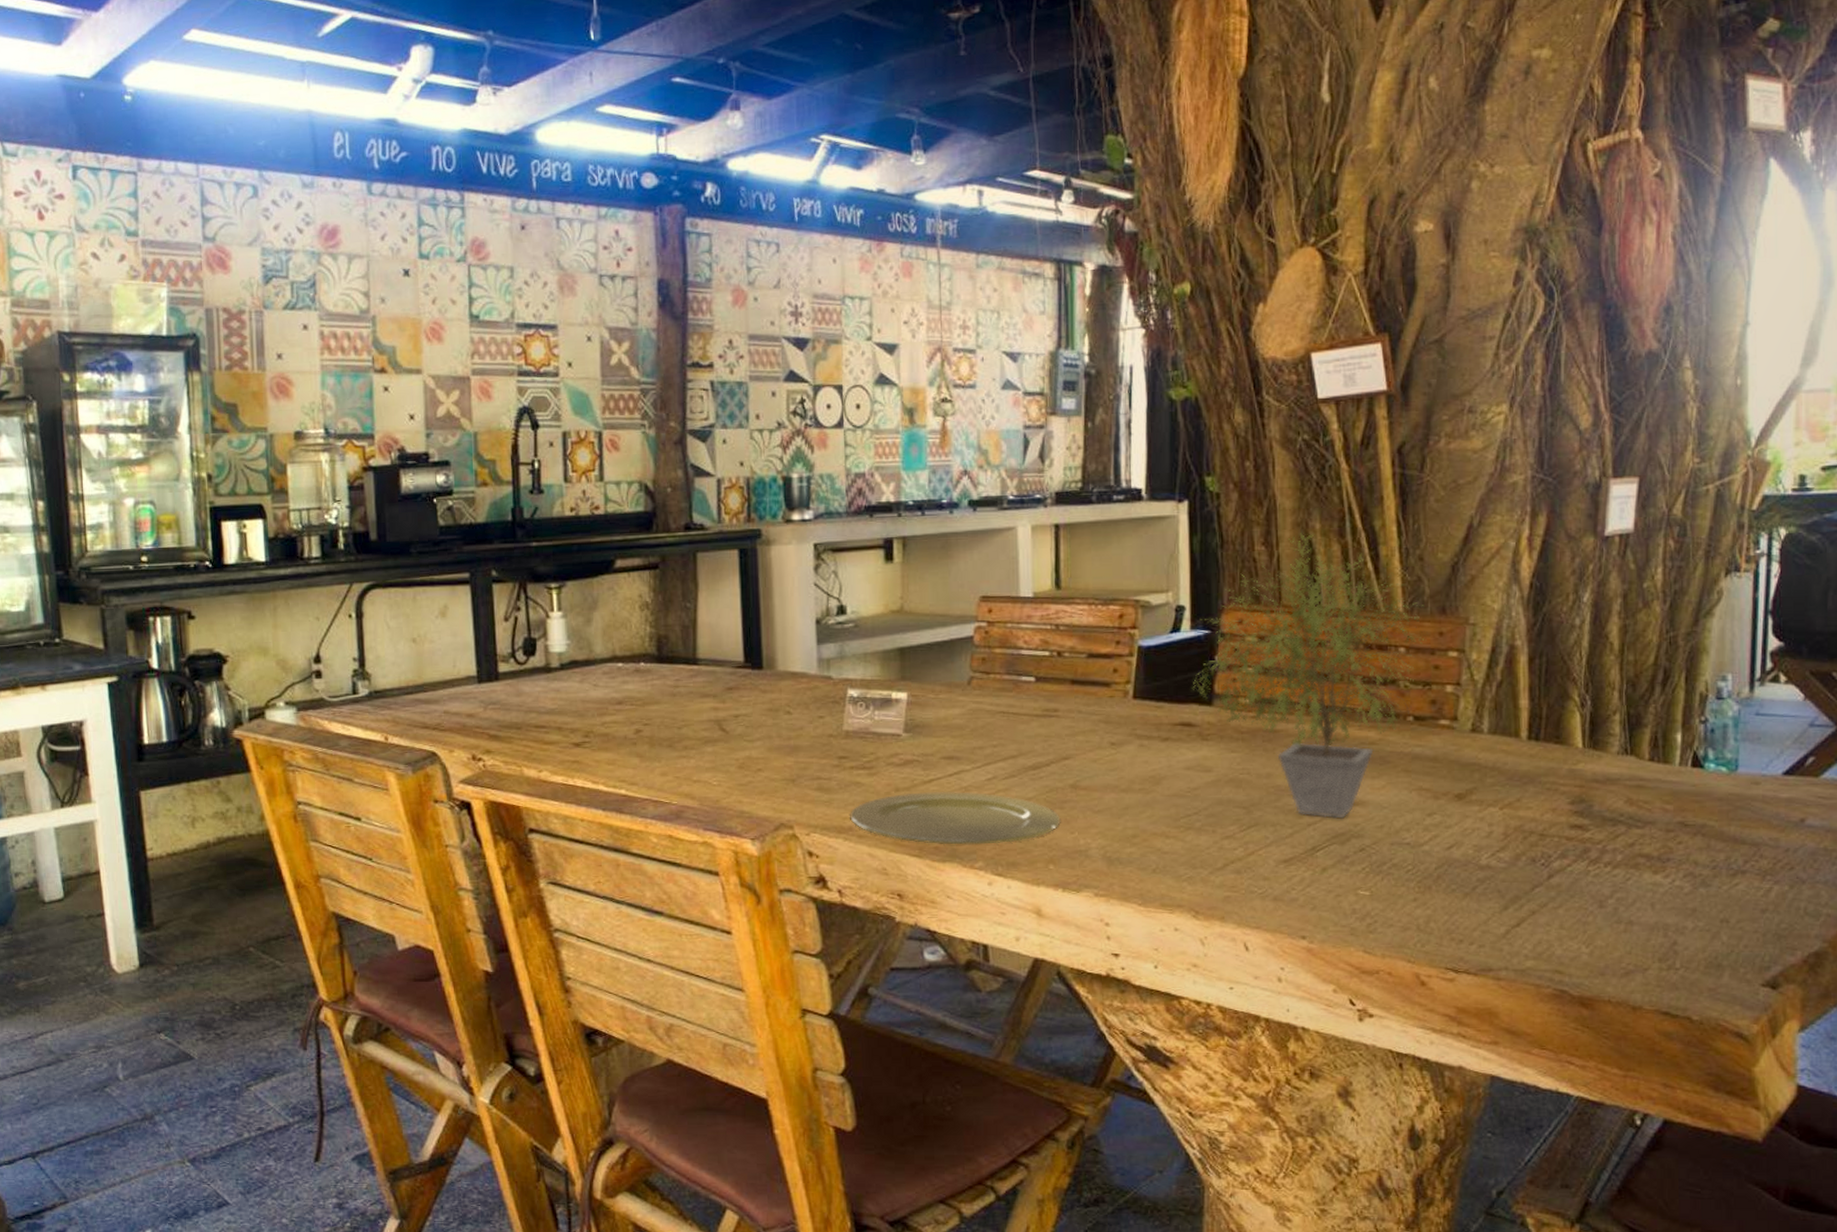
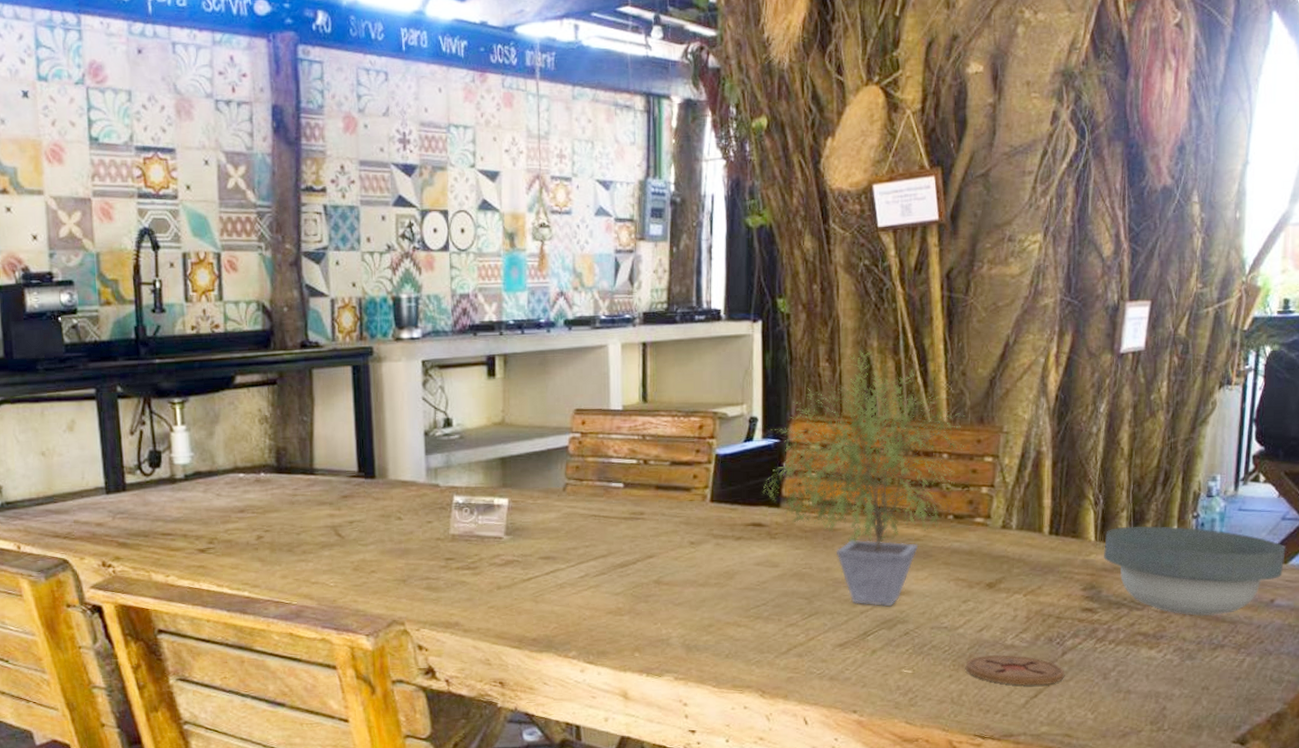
plate: present [850,792,1061,845] -> none [456,588,645,637]
coaster: none [1432,875,1553,913] -> present [965,654,1065,686]
bowl: none [1594,731,1816,837] -> present [1104,525,1286,617]

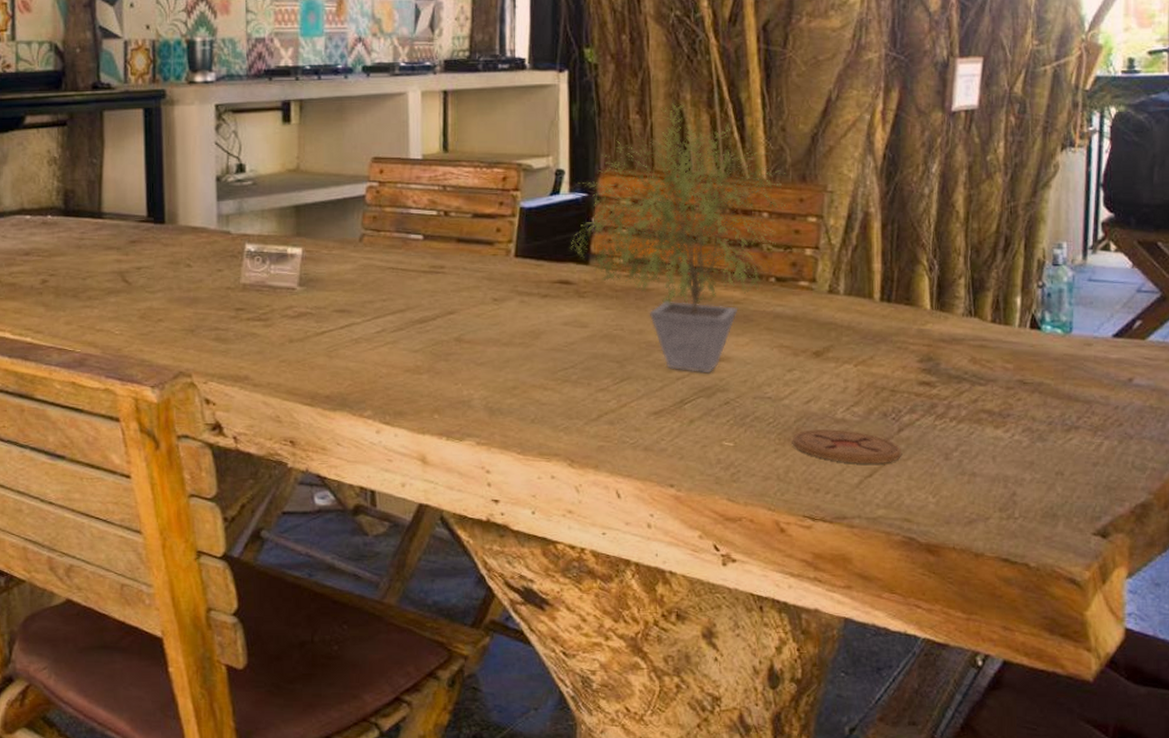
bowl: present [1104,525,1286,617] -> none [941,294,1143,395]

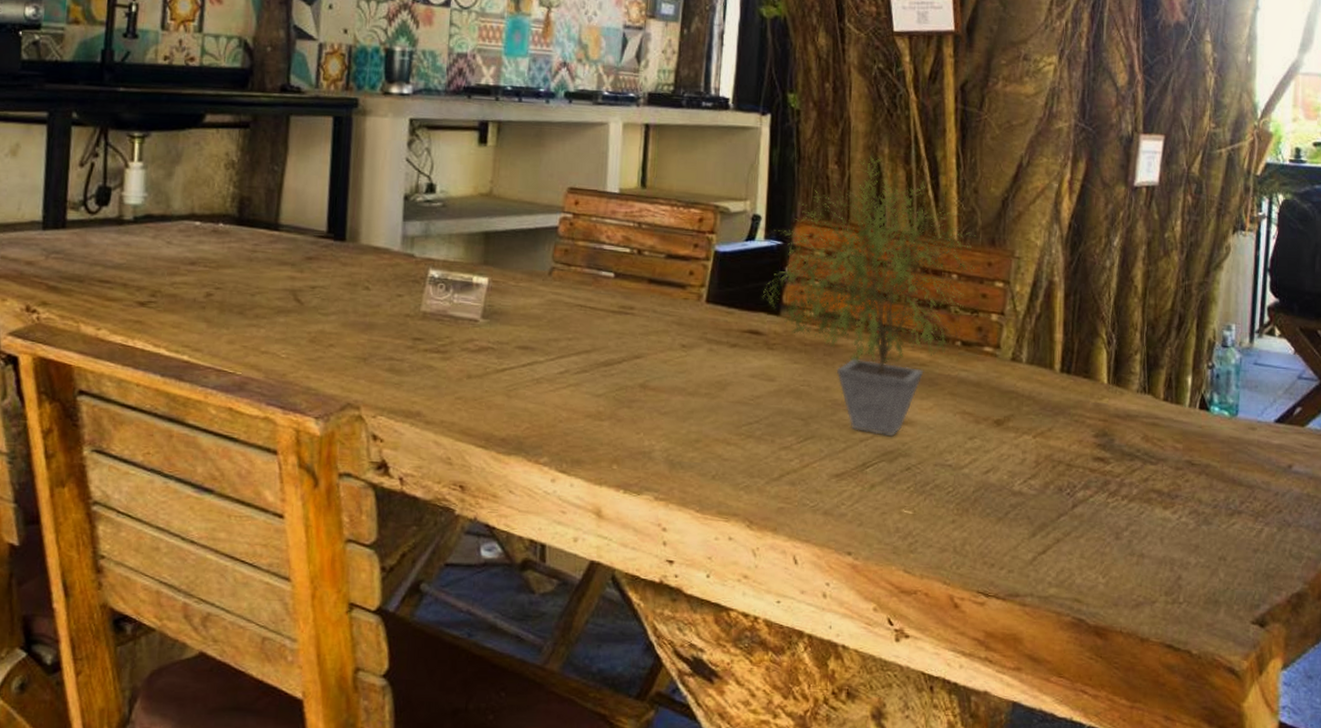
coaster: present [792,428,902,464] -> none [969,501,1076,540]

